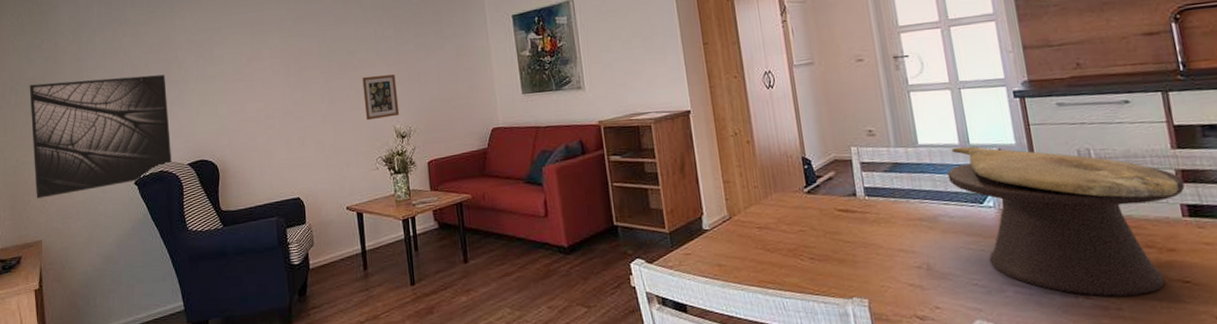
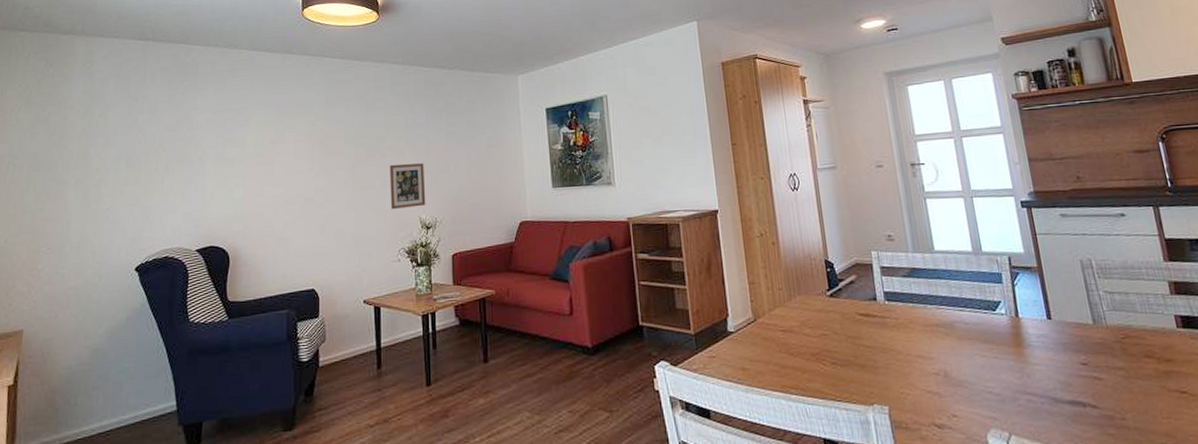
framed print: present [29,74,172,199] -> none [22,154,181,284]
decorative bowl: present [947,147,1185,297] -> none [962,254,1178,407]

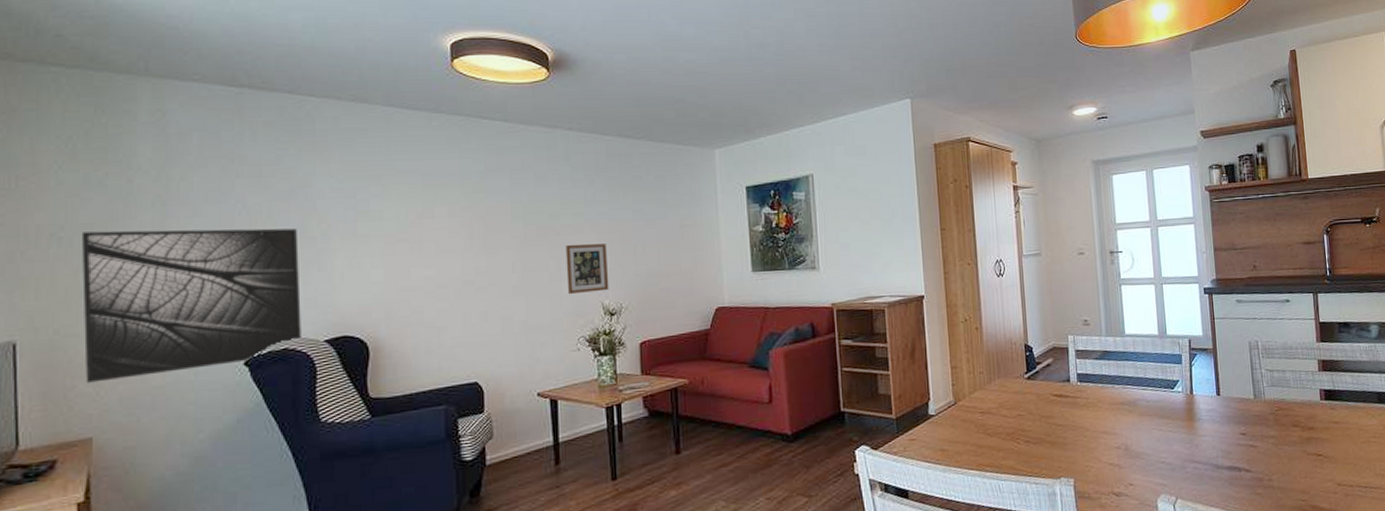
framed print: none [22,154,181,284] -> present [81,228,301,383]

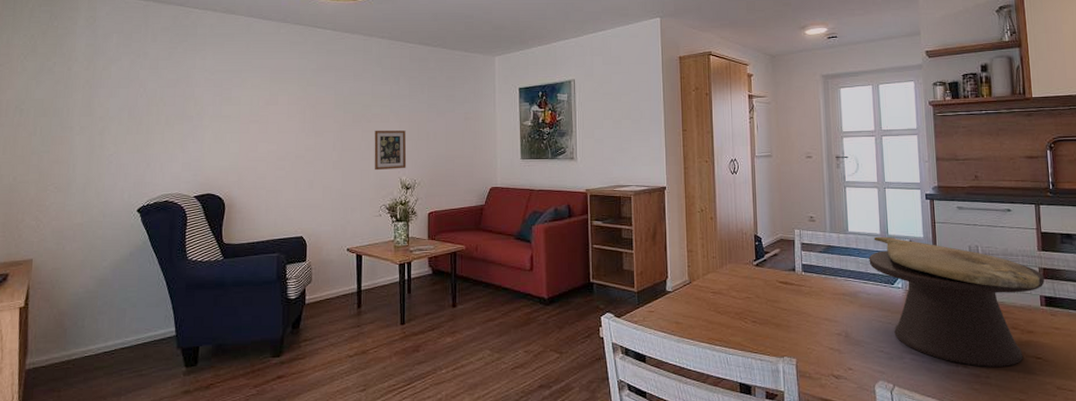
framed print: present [81,228,301,383] -> none [31,105,180,218]
decorative bowl: none [1147,337,1324,470] -> present [869,236,1044,367]

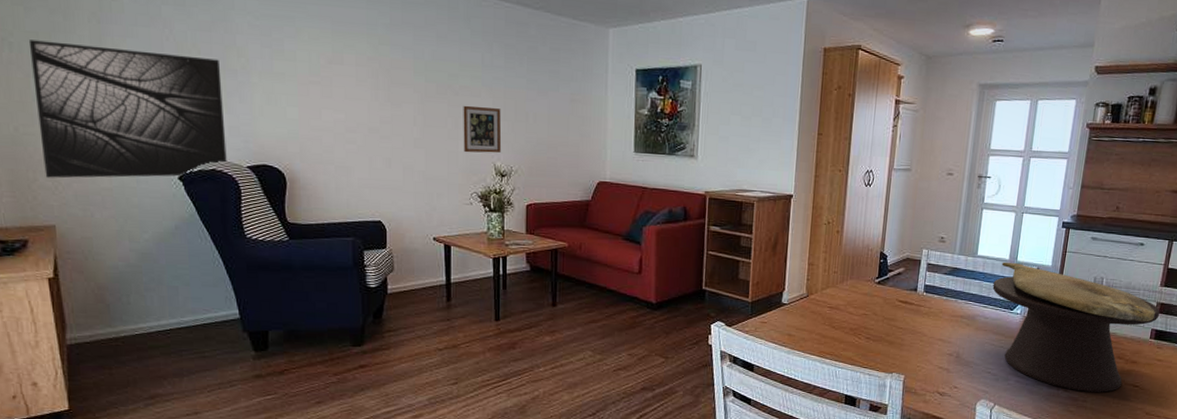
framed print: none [31,105,180,218] -> present [28,40,227,179]

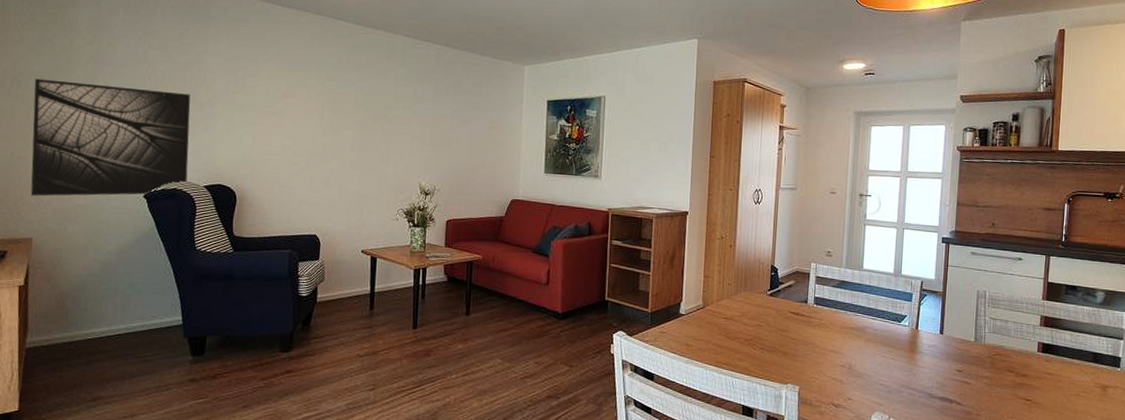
picture frame: present [463,105,502,153] -> none [393,132,428,174]
decorative bowl: present [992,262,1160,392] -> none [880,275,1045,406]

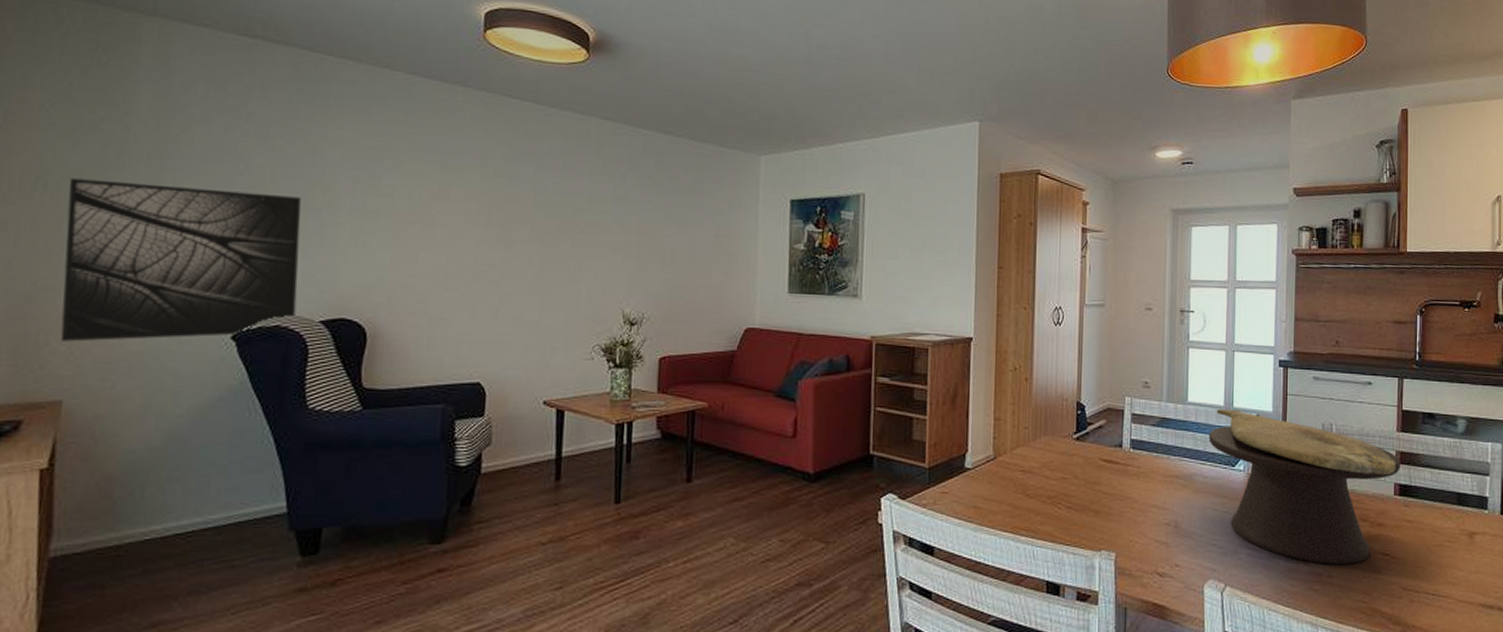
decorative bowl: none [880,275,1045,406] -> present [1209,408,1401,564]

